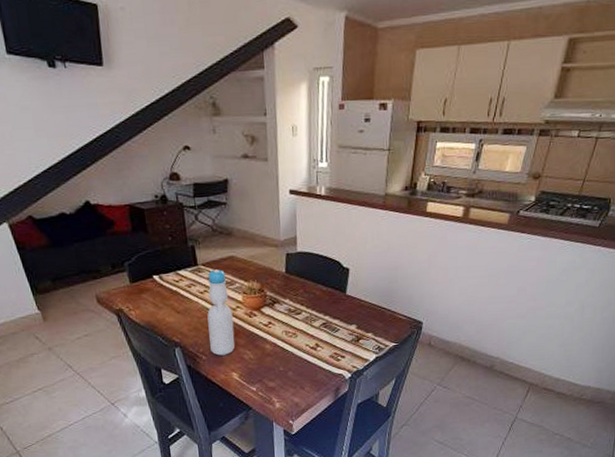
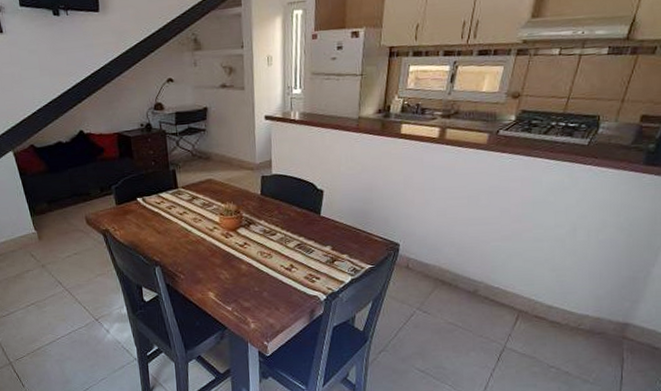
bottle: present [207,269,235,356] -> none [186,191,212,275]

